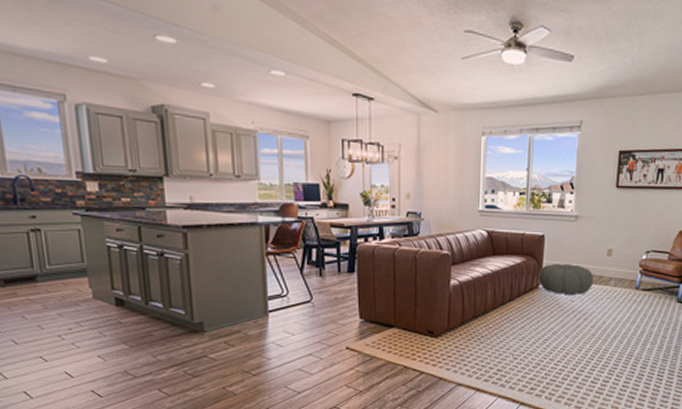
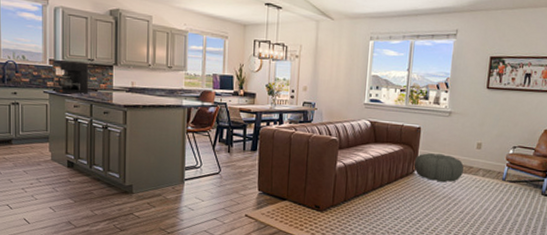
coffee maker: none [88,174,135,215] -> present [55,62,89,95]

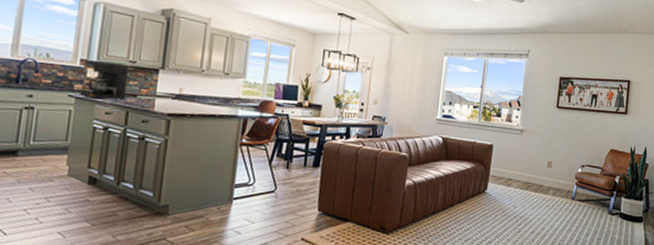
pouf: present [413,153,464,183] -> none [485,171,535,202]

